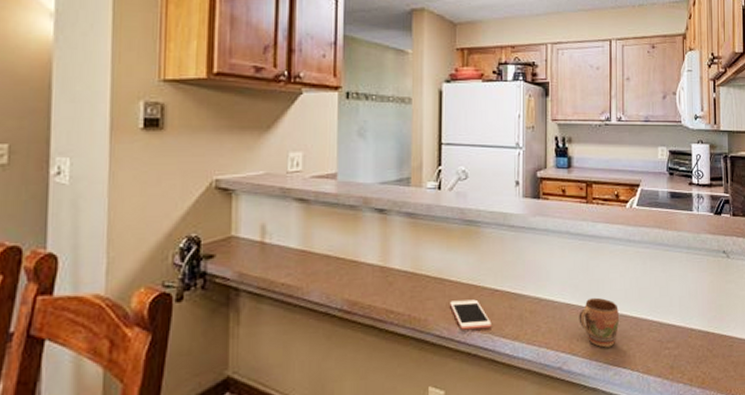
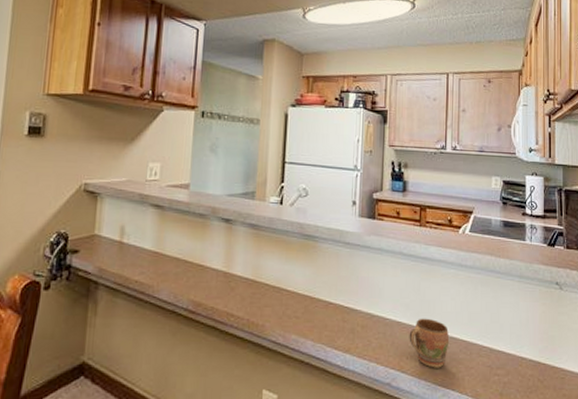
cell phone: present [450,299,492,330] -> none [286,309,325,339]

